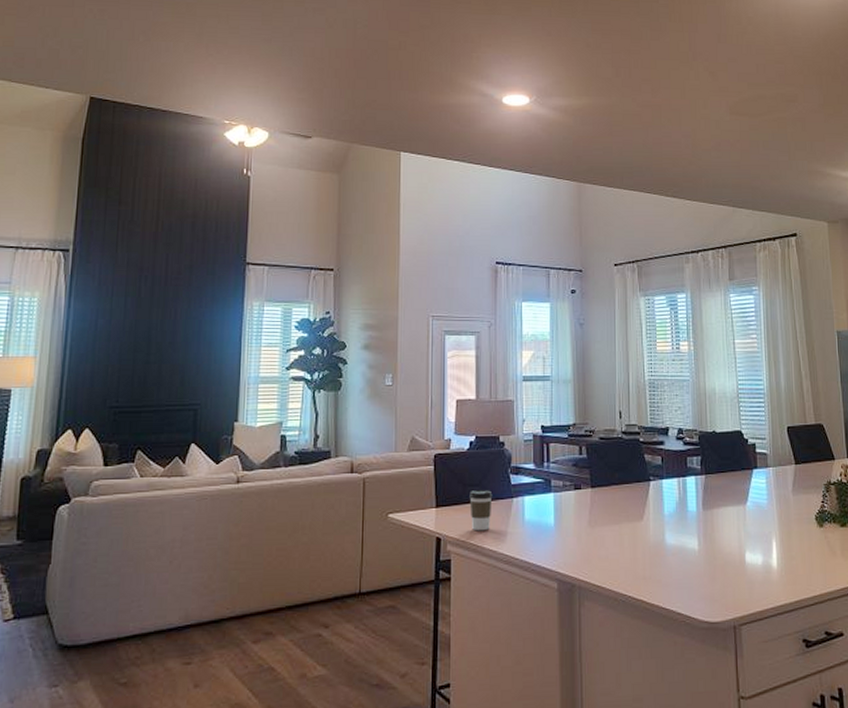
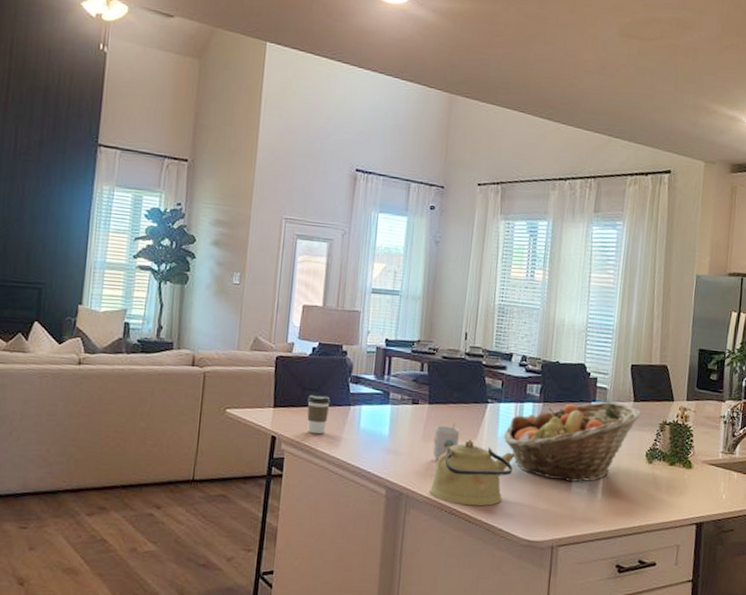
mug: none [600,505,625,545] -> present [432,423,460,459]
kettle: none [602,520,685,591] -> present [430,439,515,506]
fruit basket: none [670,466,805,556] -> present [503,401,641,483]

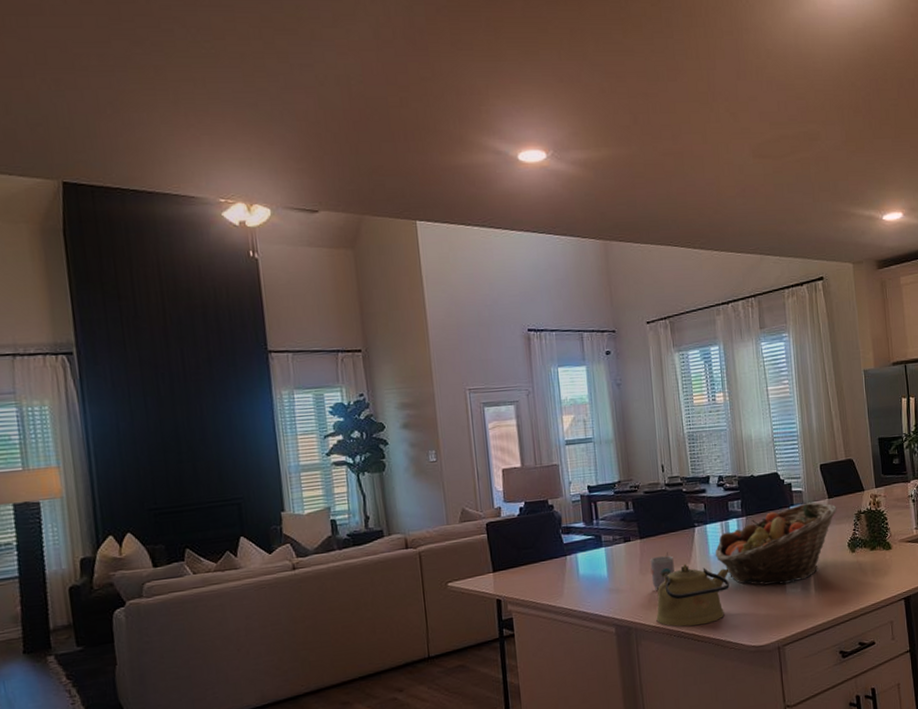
coffee cup: present [307,395,331,435] -> none [524,551,547,590]

